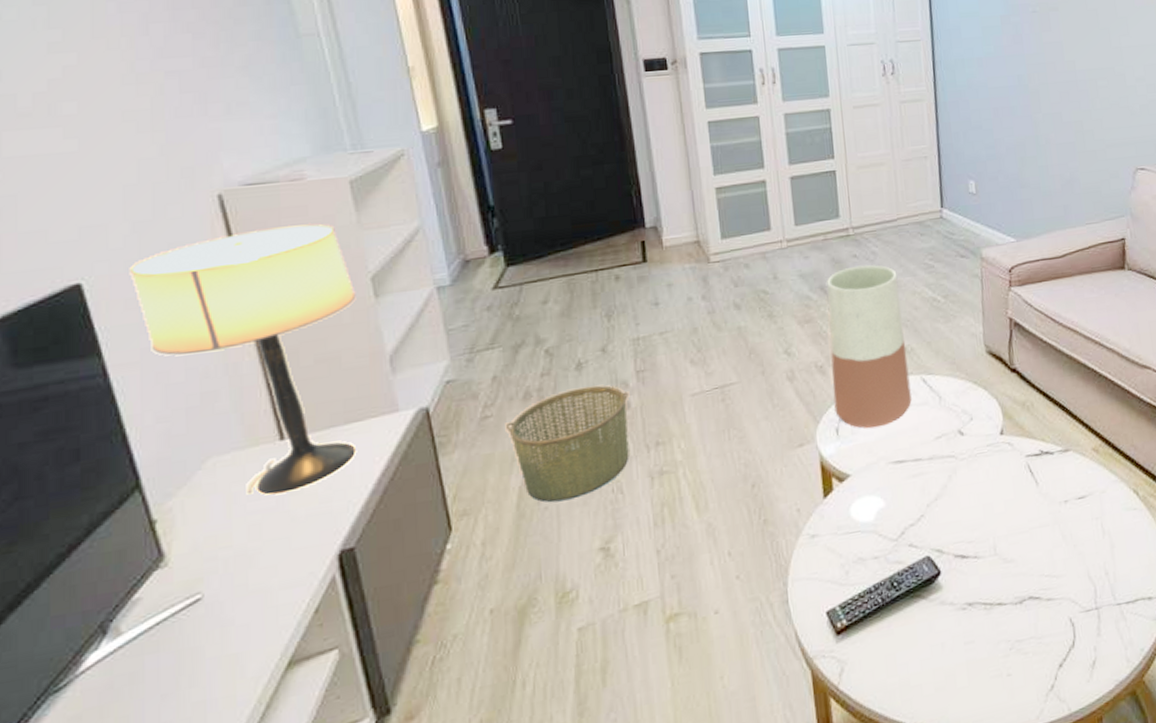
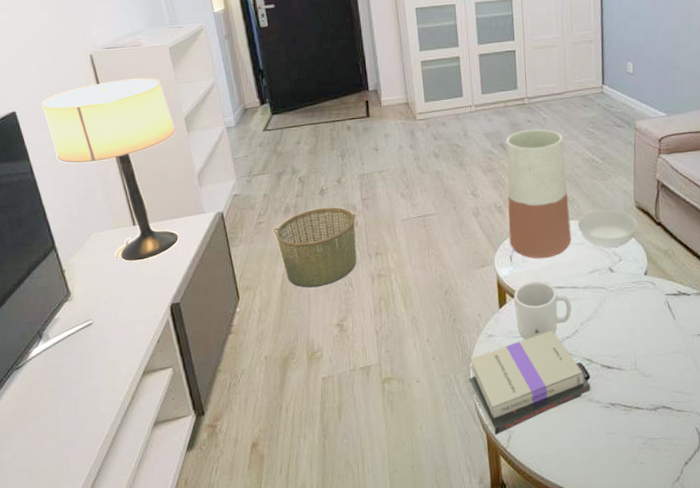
books: none [785,517,943,671] -> present [468,329,591,435]
mug: none [841,456,916,535] -> present [513,281,572,340]
bowl: none [917,357,990,406] -> present [577,209,638,248]

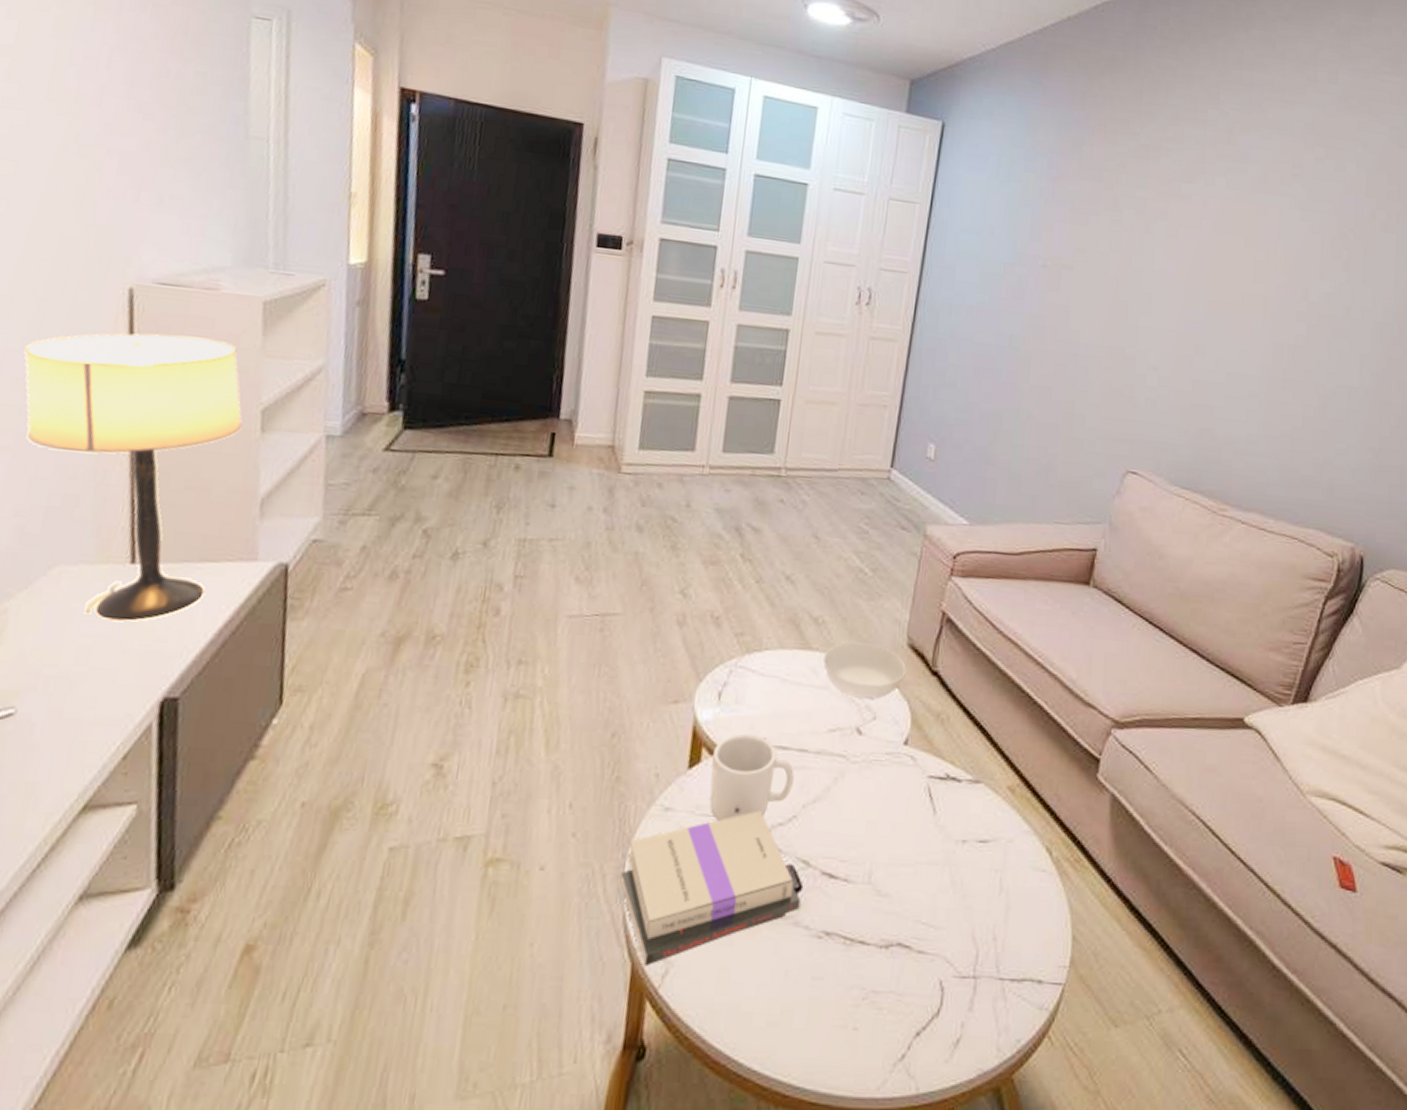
basket: present [273,207,357,288] -> none [362,579,501,702]
vase: present [506,128,571,258] -> none [721,512,825,702]

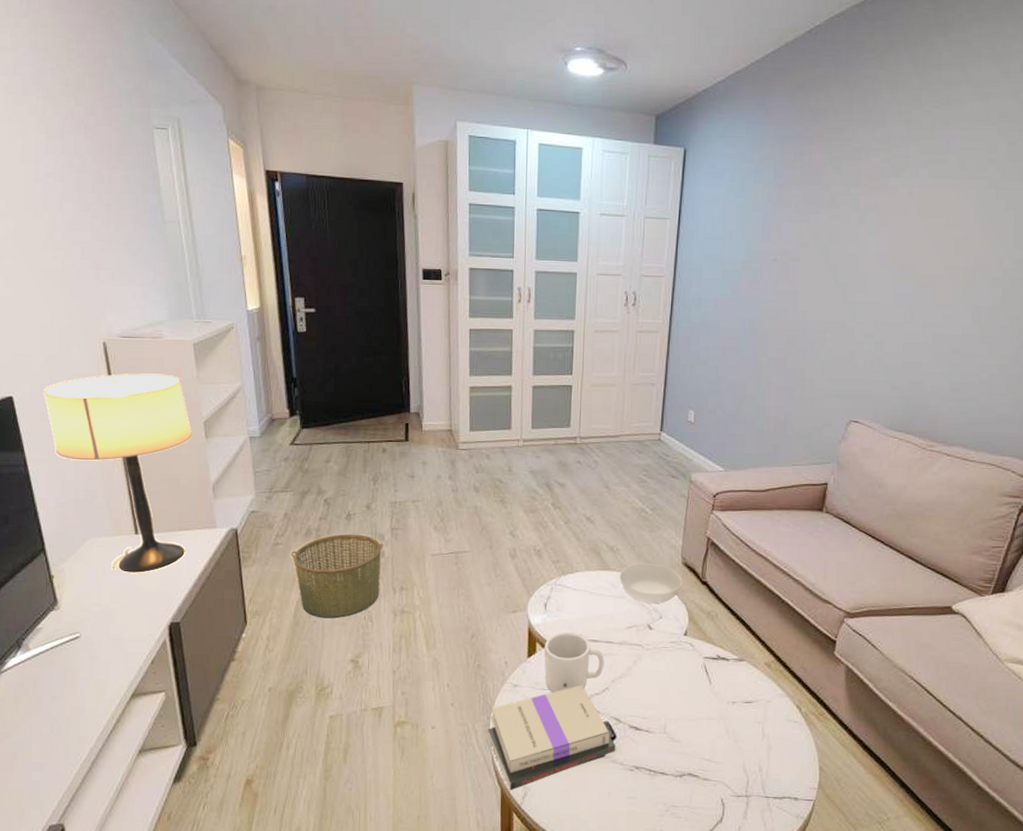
basket: none [362,579,501,702] -> present [290,533,383,619]

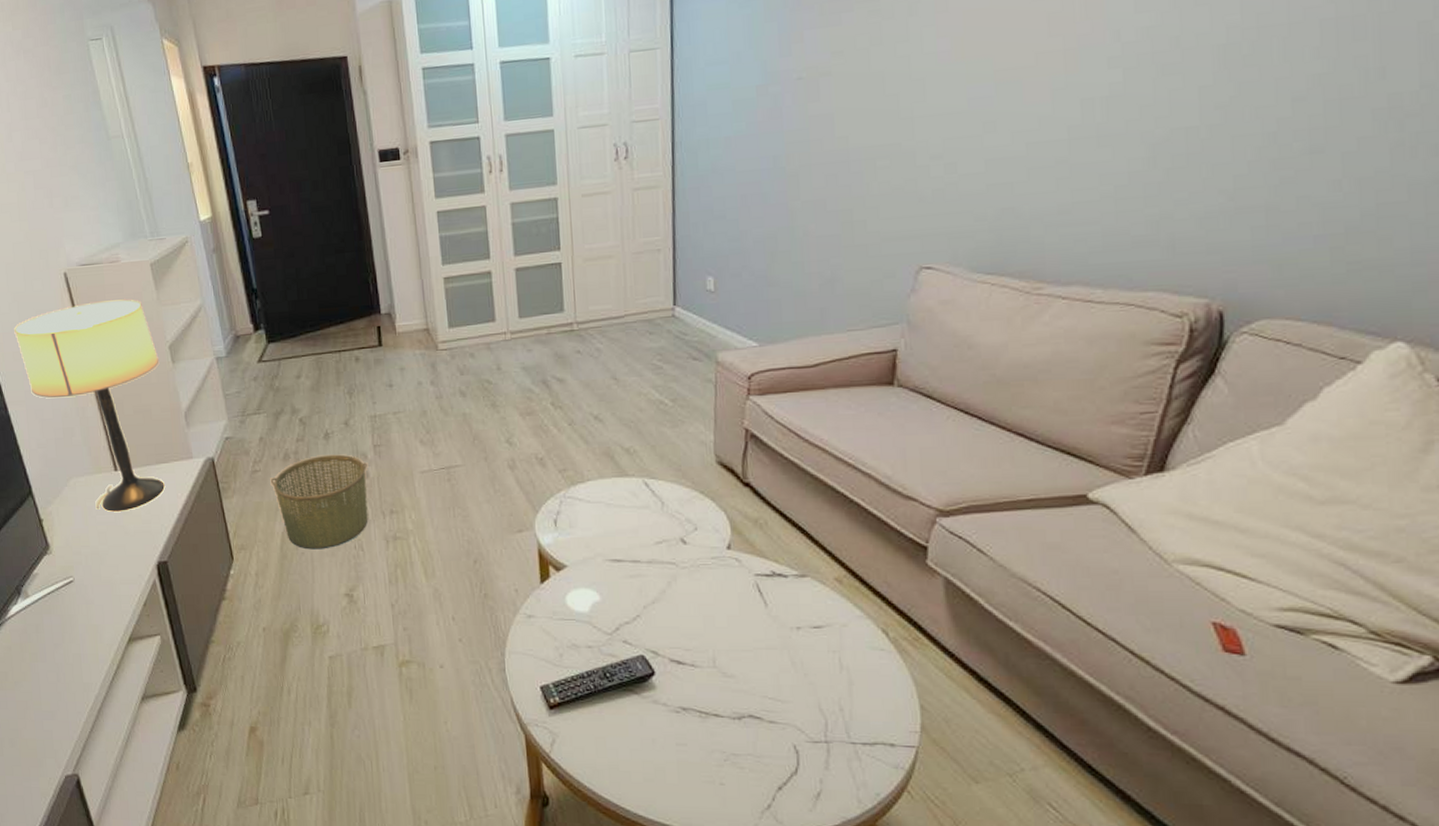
books: present [487,684,616,791] -> none [503,612,656,737]
mug: present [544,632,604,693] -> none [558,552,632,623]
bowl: present [619,562,682,604] -> none [639,464,719,513]

